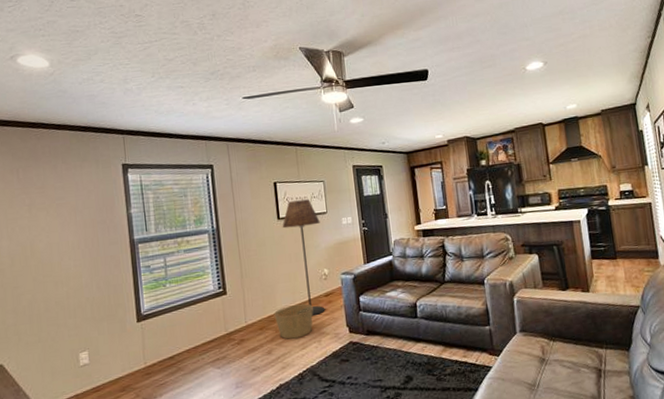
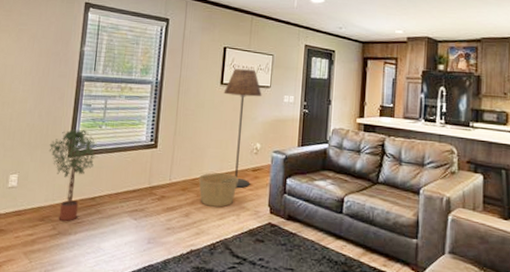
potted tree: none [114,291,168,386] -> present [48,128,98,221]

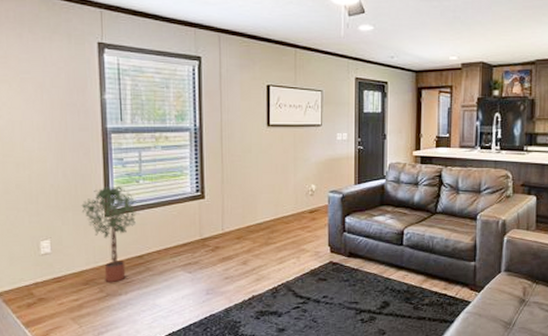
basket: present [198,172,238,207] -> none [253,217,295,252]
floor lamp: present [222,69,262,189] -> none [271,108,313,232]

